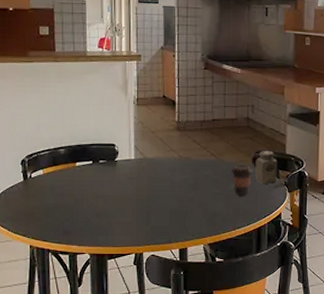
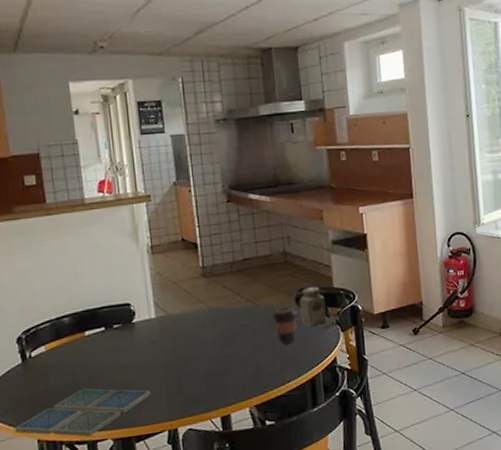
drink coaster: none [13,209,124,249] -> present [14,388,151,437]

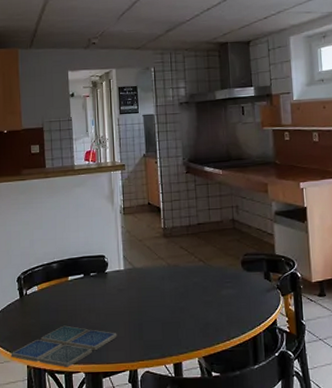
coffee cup: present [272,306,298,344] -> none [220,268,243,303]
salt shaker: present [299,287,327,327] -> none [245,253,269,290]

